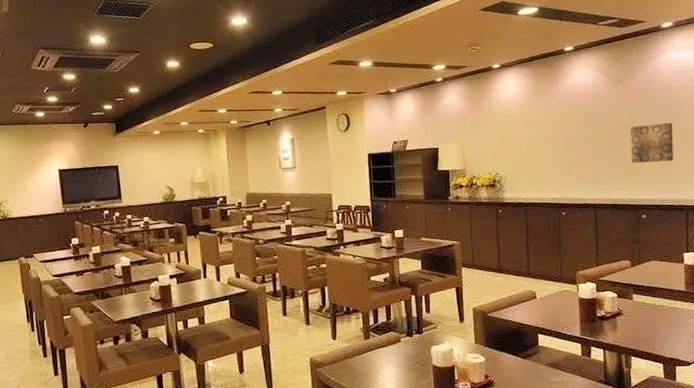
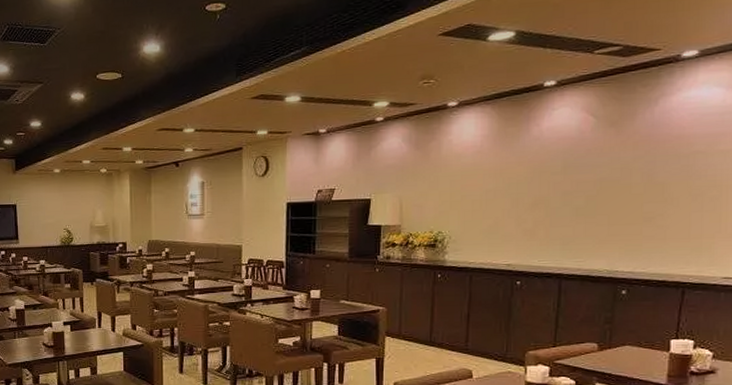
wall art: present [630,122,674,163] -> none [616,178,680,228]

